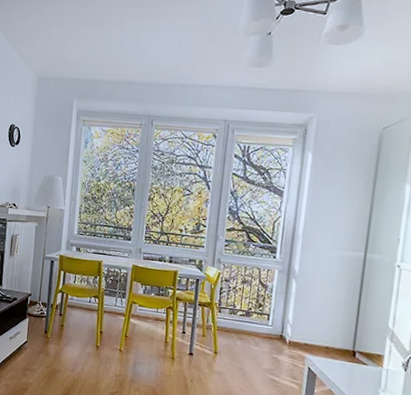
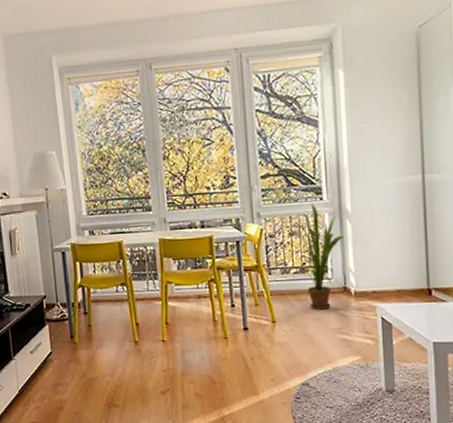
house plant: none [240,259,288,351] -> present [284,203,343,310]

